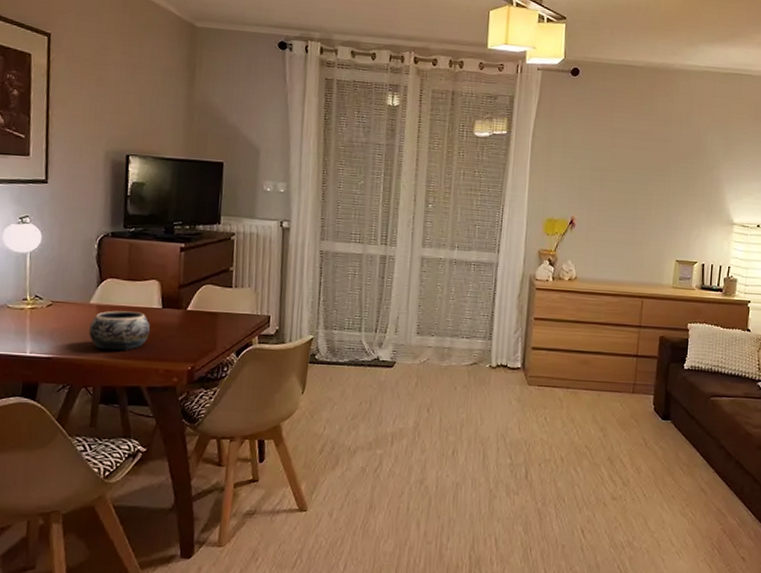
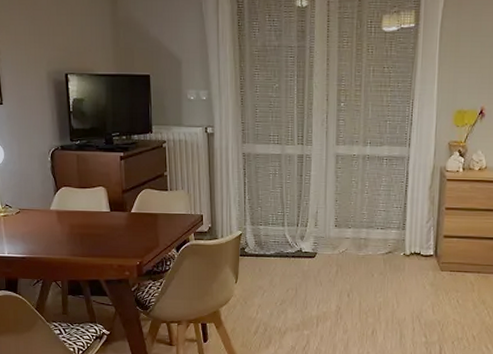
decorative bowl: present [89,310,151,351] -> none [52,215,103,250]

